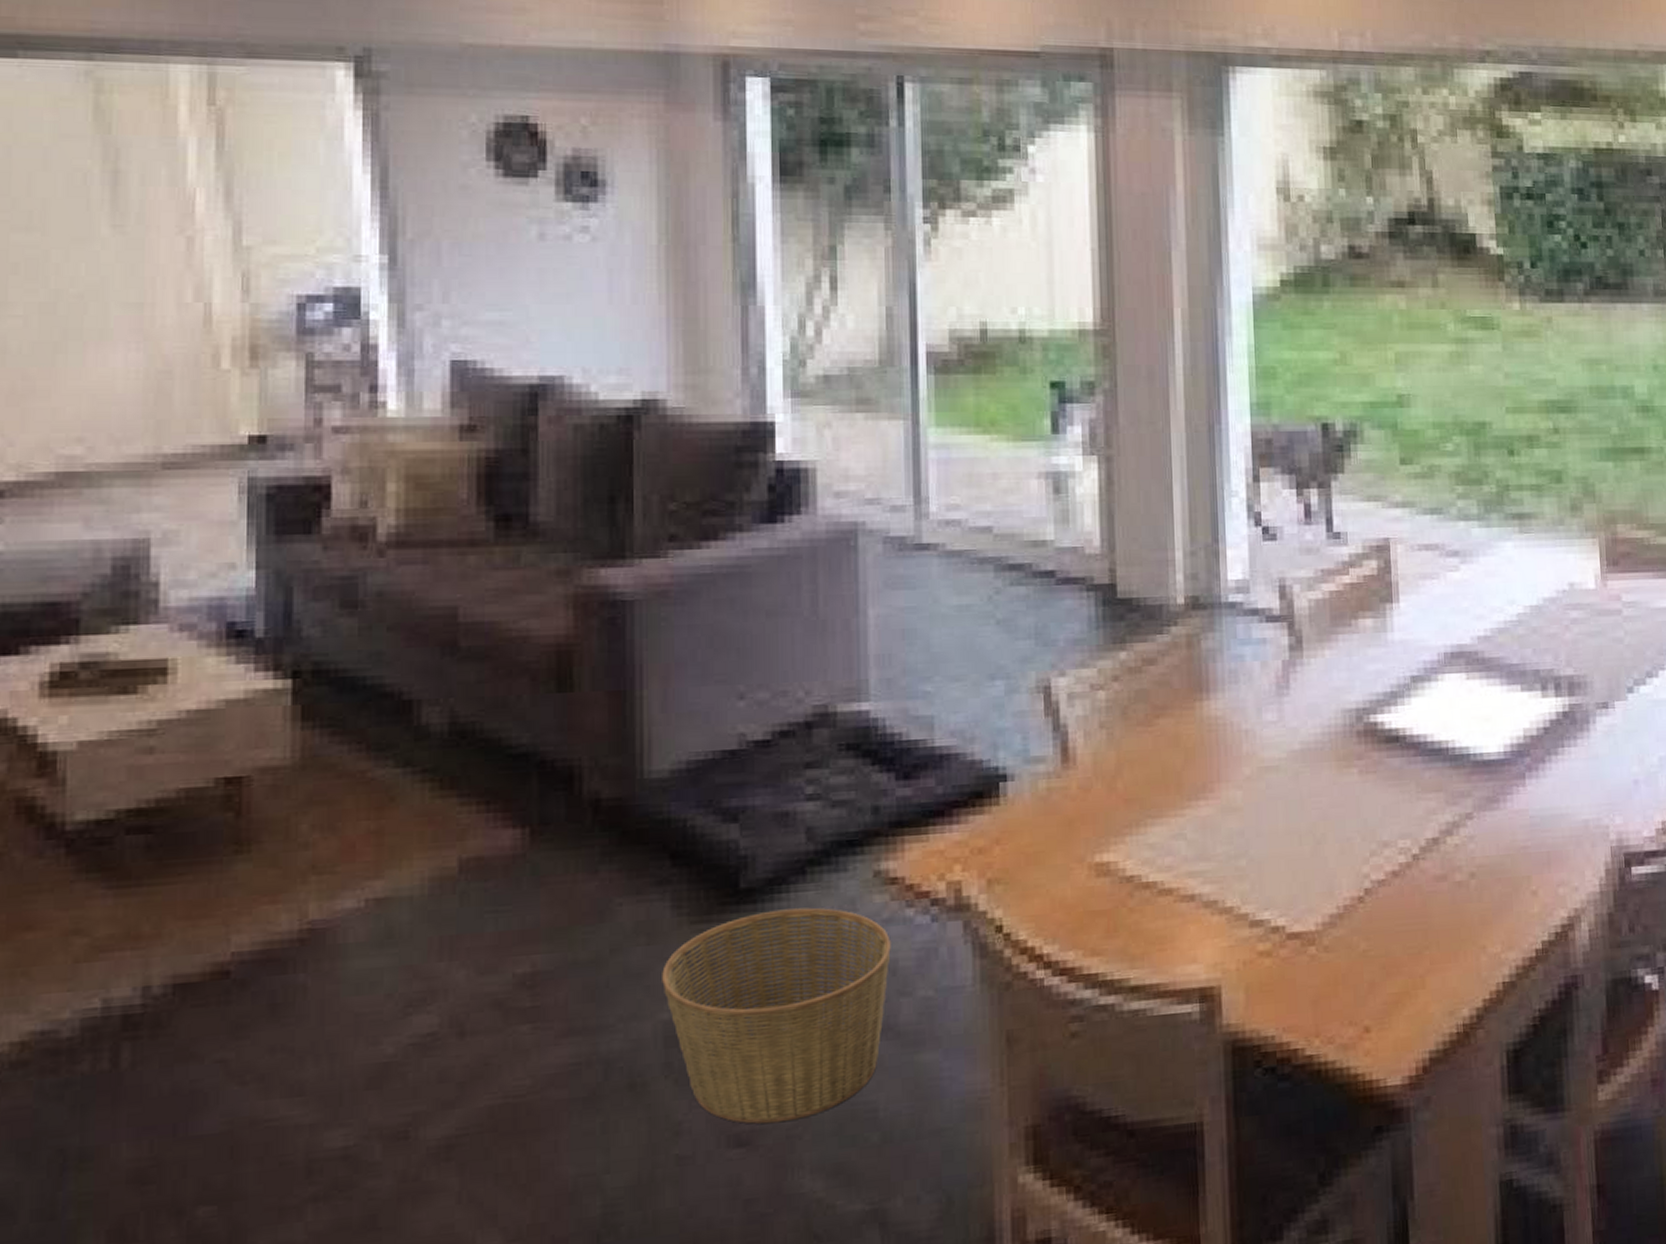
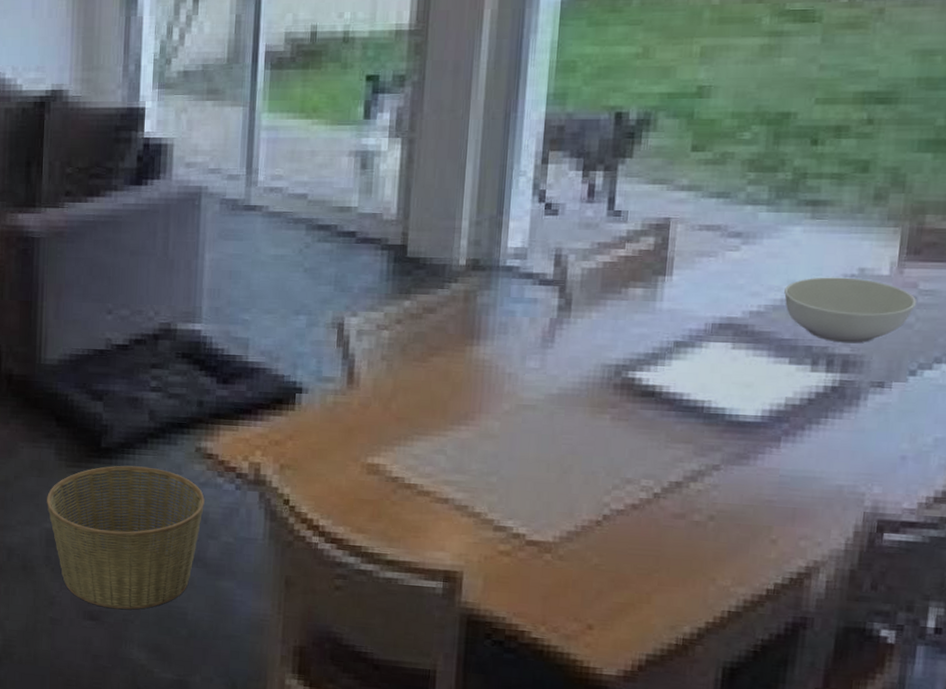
bowl: none [1506,593,1623,664] -> present [784,277,918,343]

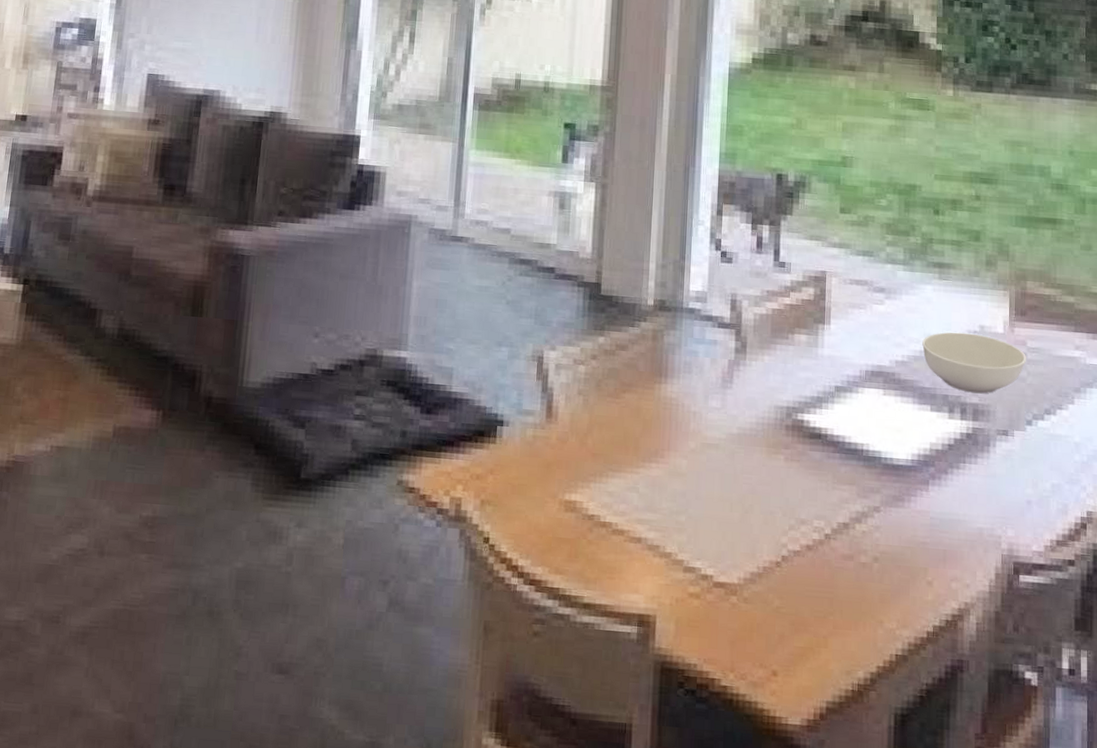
basket: present [47,465,205,610] -> none [239,498,405,661]

